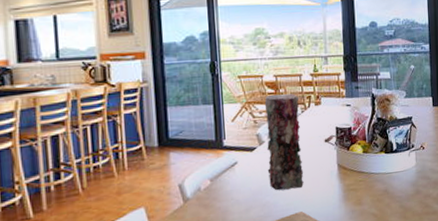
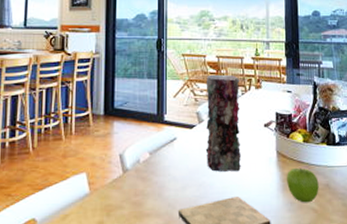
fruit: none [348,177,378,210] -> present [287,168,319,203]

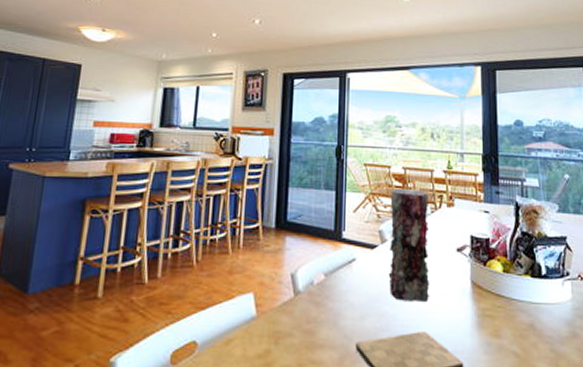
fruit: present [287,168,319,203] -> none [483,303,522,345]

